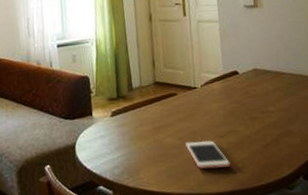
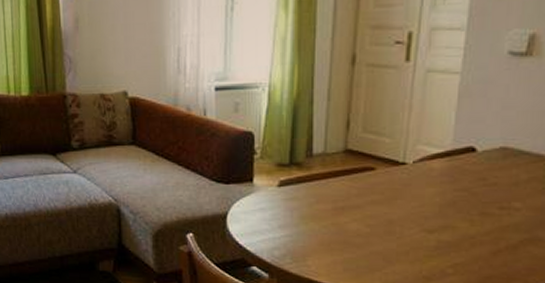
cell phone: present [186,140,231,169] -> none [376,232,436,271]

